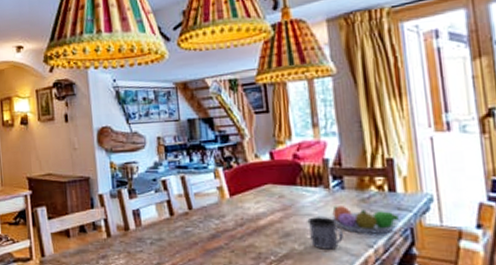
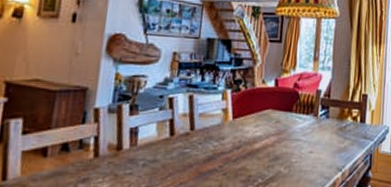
mug: present [307,217,343,249] -> none [295,142,321,172]
fruit bowl: present [331,205,399,234] -> none [314,132,364,159]

